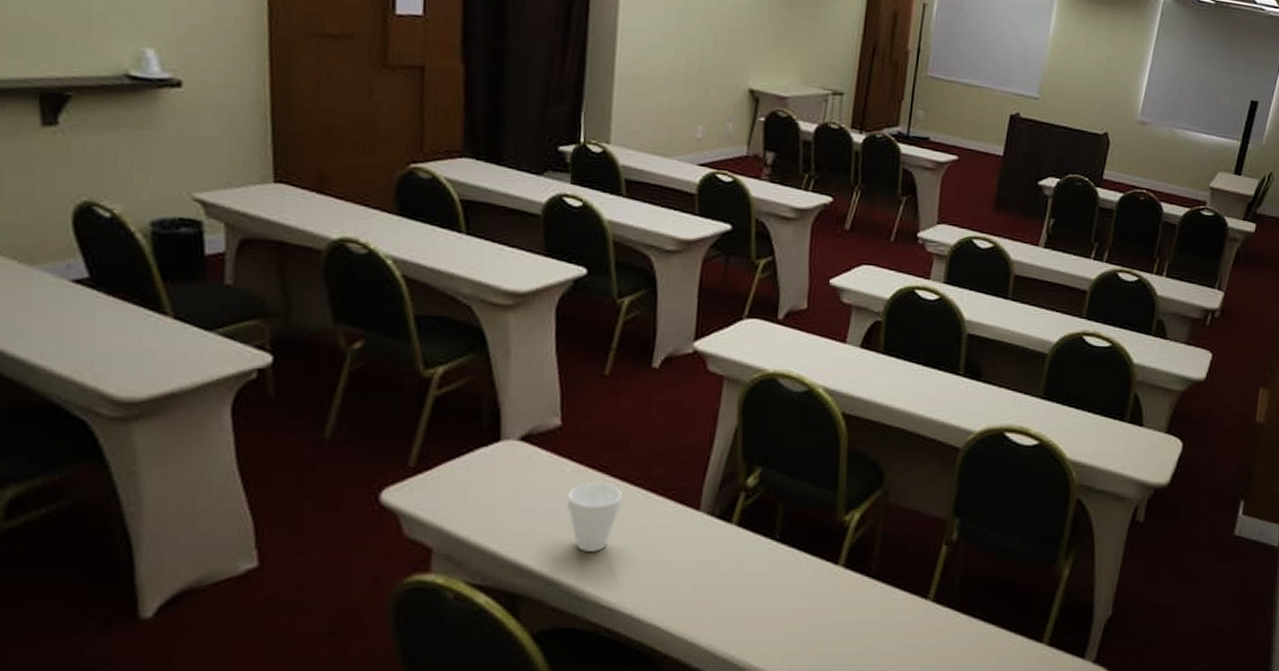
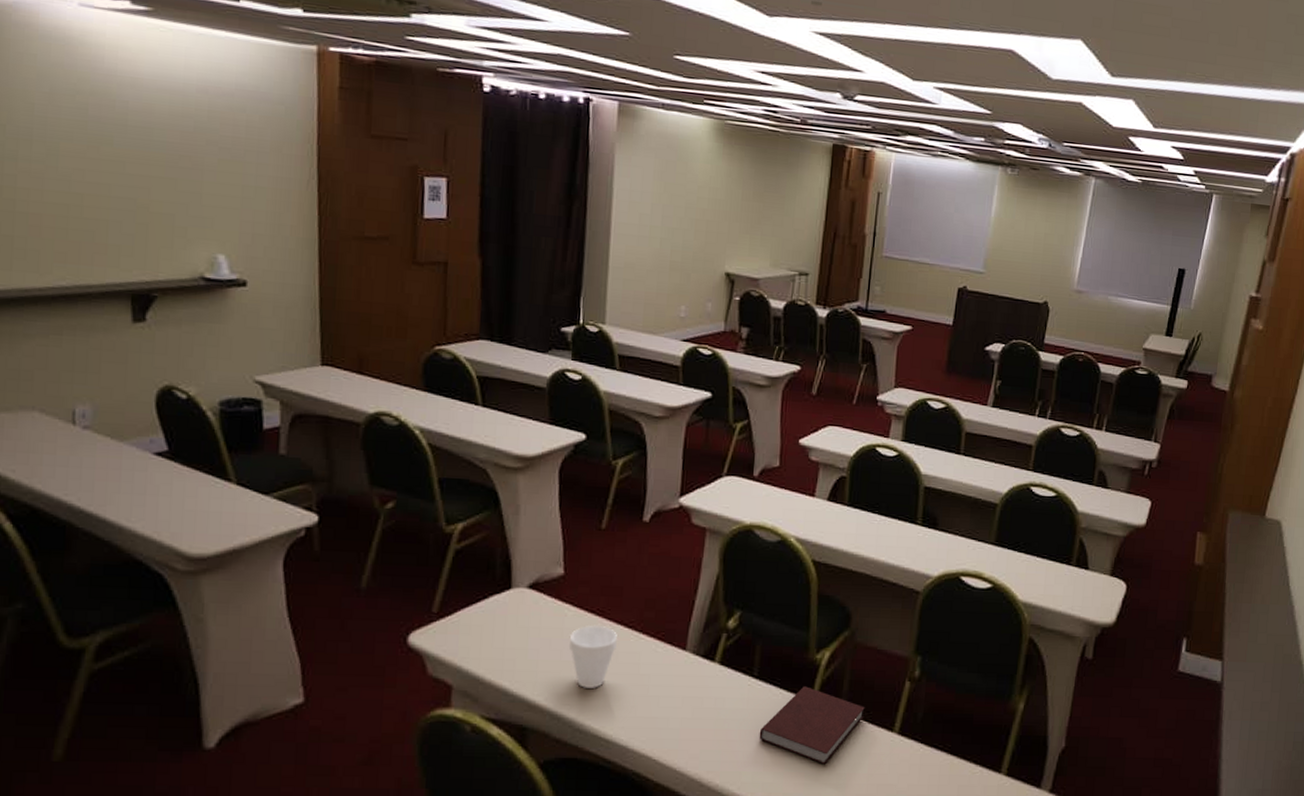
notebook: none [780,550,897,635] -> present [759,686,865,765]

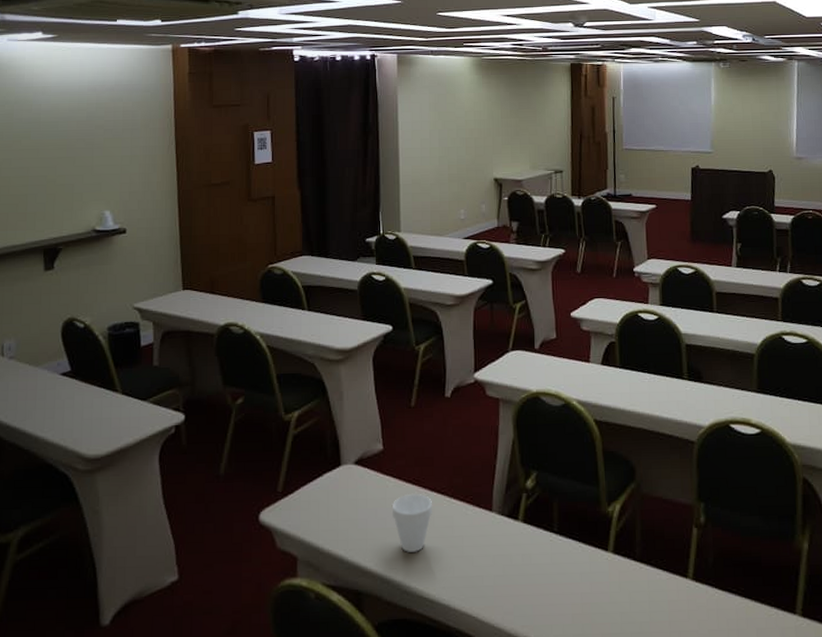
notebook: present [759,686,865,765] -> none [565,538,659,614]

